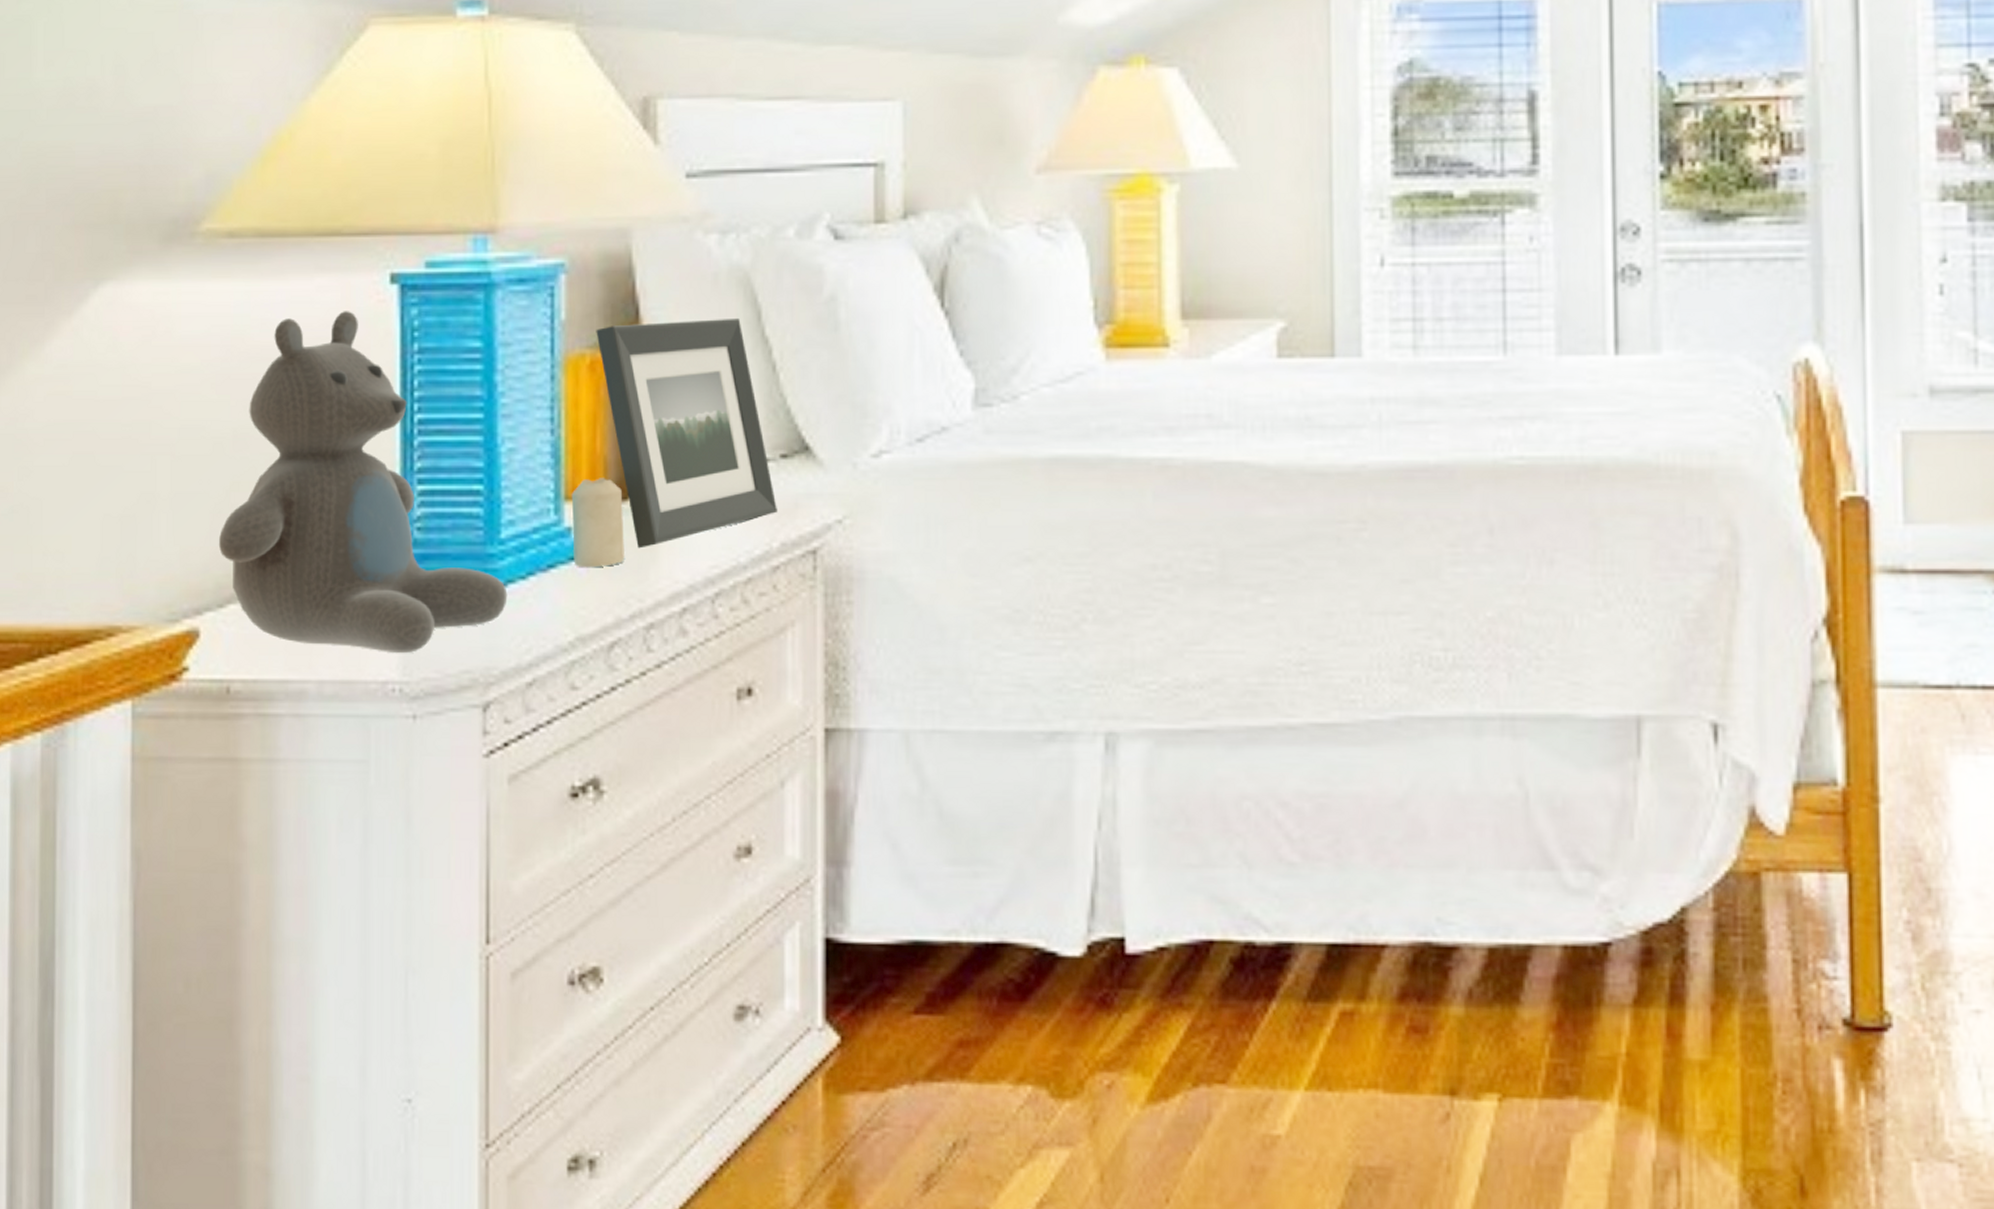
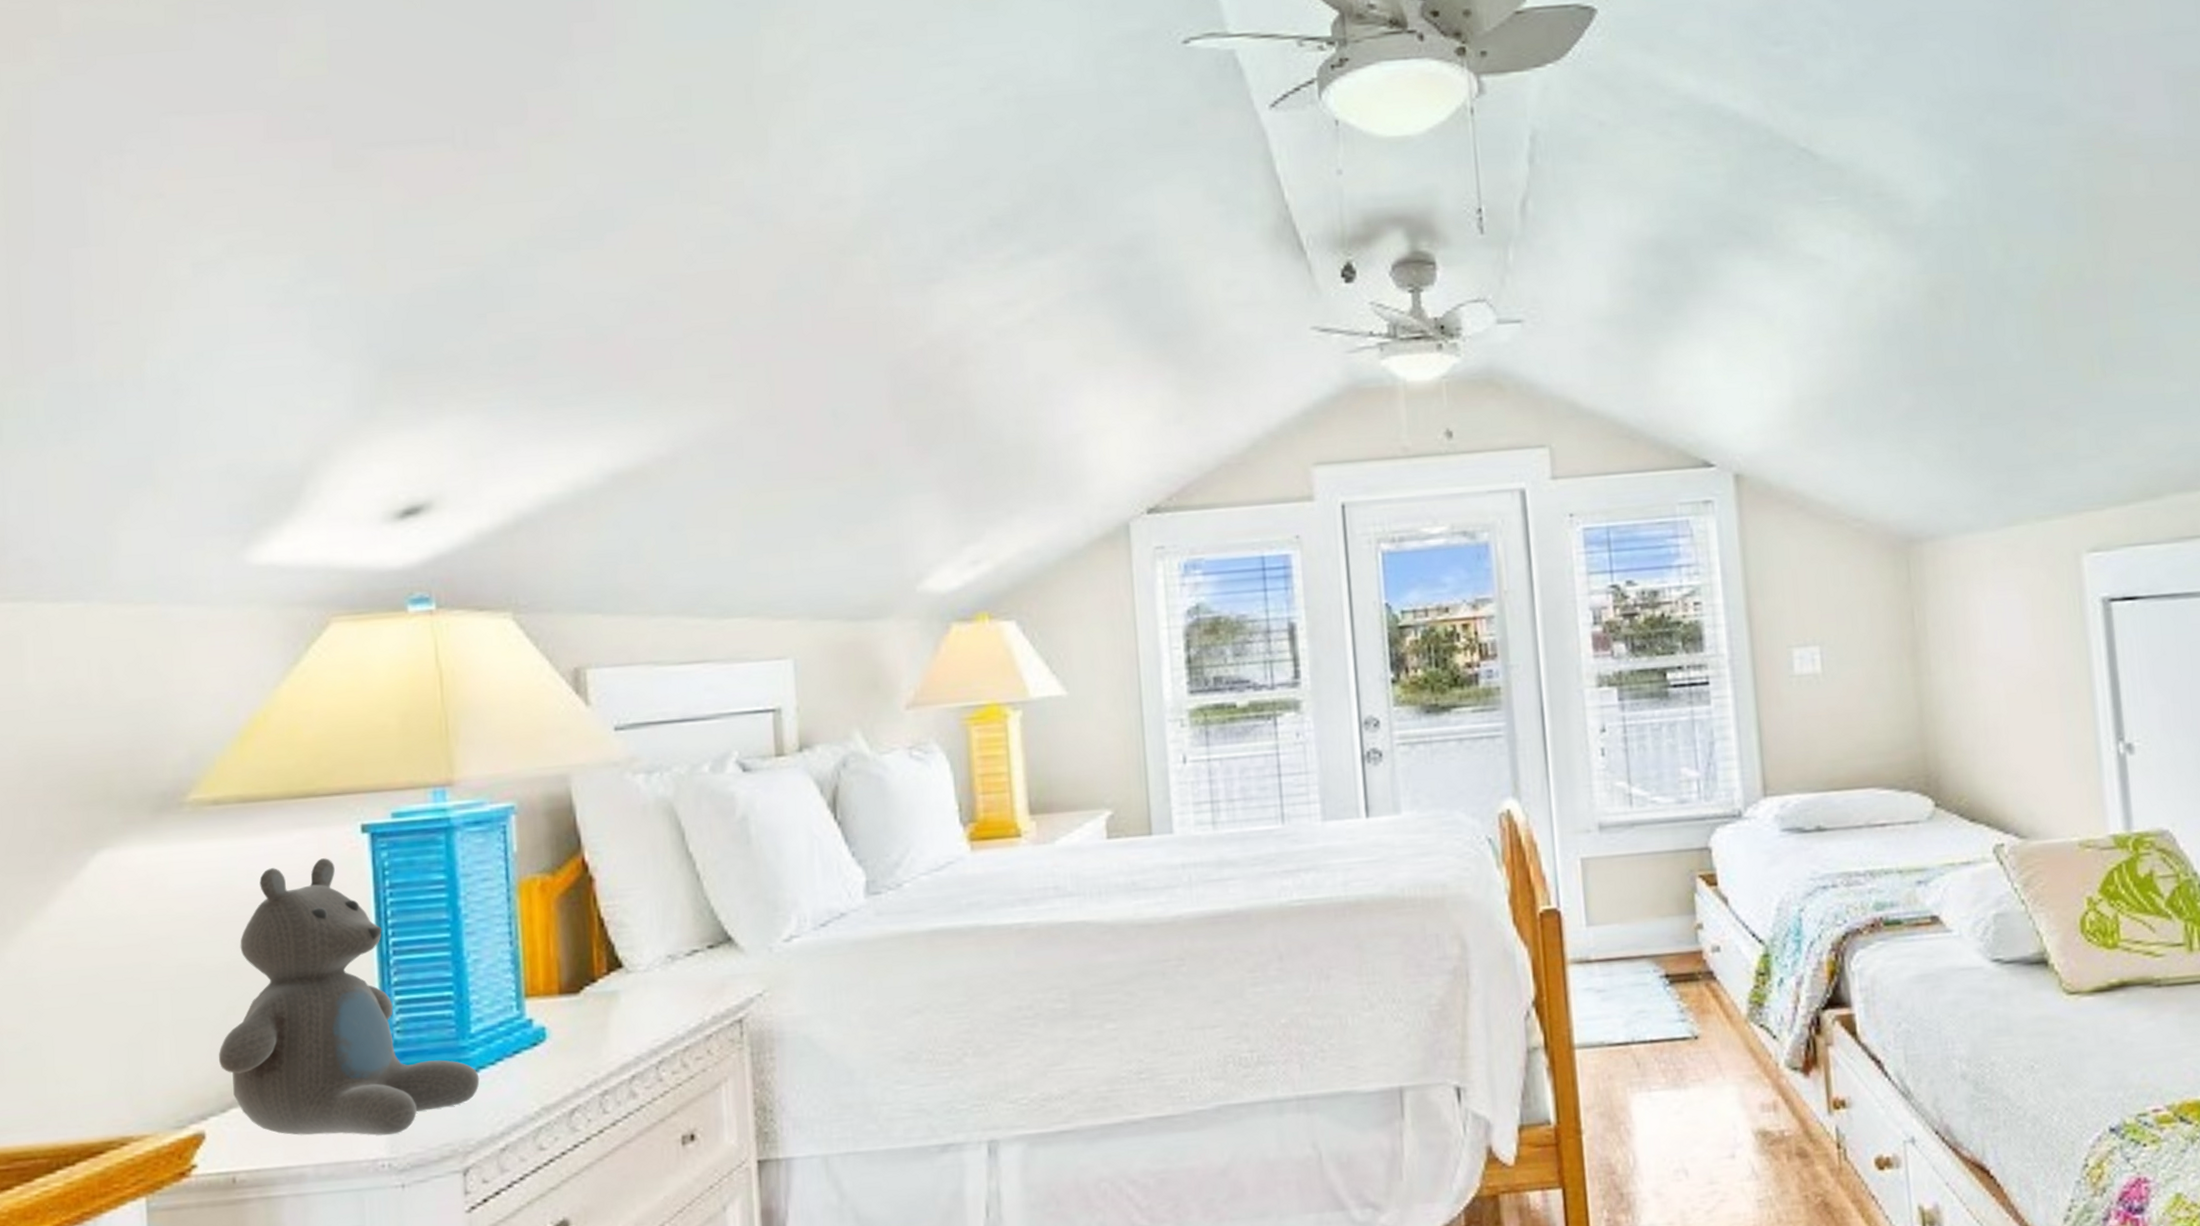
candle: present [571,478,624,568] -> none [530,976,579,1051]
picture frame: present [596,317,777,549] -> none [544,839,707,1031]

